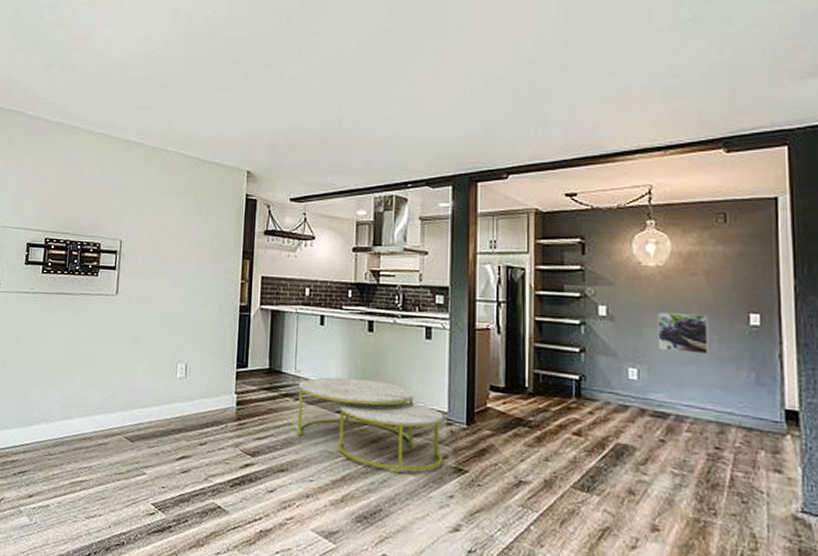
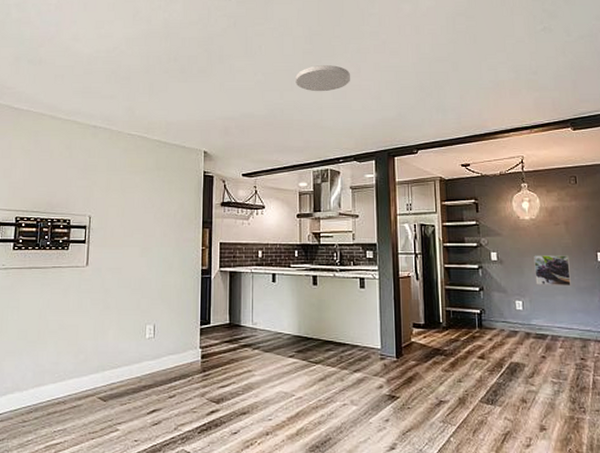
coffee table: present [296,377,443,471] -> none [255,326,378,403]
ceiling light: none [358,69,426,102] -> present [295,65,350,92]

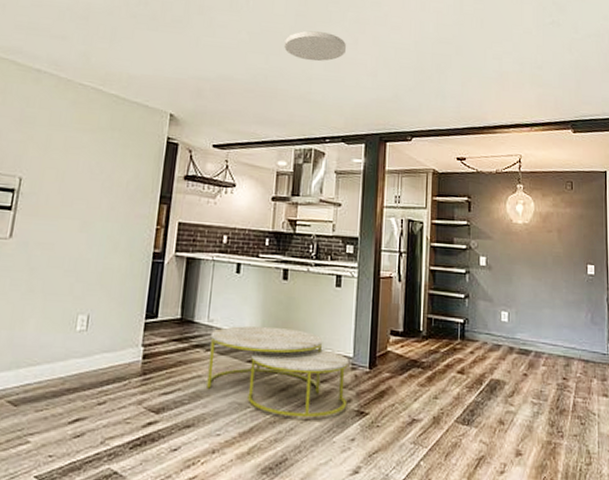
coffee table: none [255,326,378,403] -> present [205,326,349,418]
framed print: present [533,255,571,287] -> none [523,263,559,300]

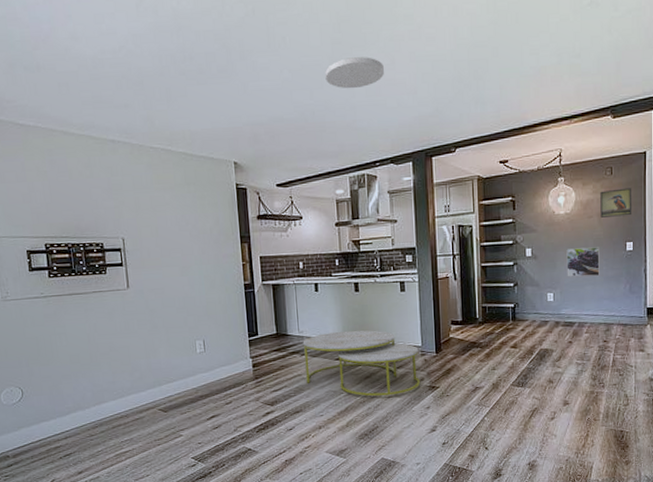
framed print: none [523,263,559,300] -> present [566,247,600,277]
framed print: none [560,205,592,236] -> present [600,188,631,218]

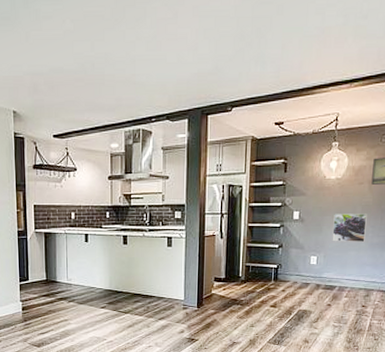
coffee table: present [302,330,420,397] -> none [70,281,180,345]
ceiling light: present [325,57,384,89] -> none [107,9,166,42]

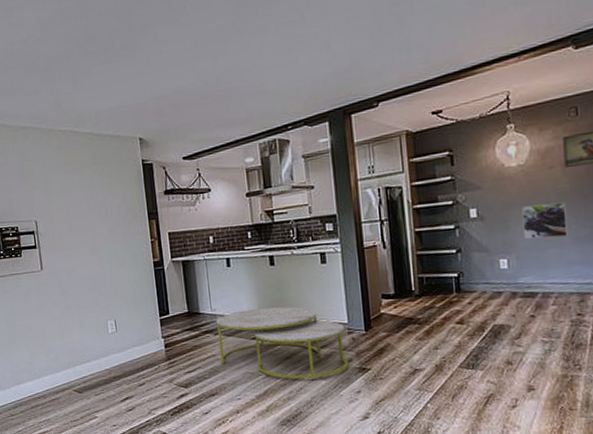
coffee table: none [70,281,180,345] -> present [216,306,348,379]

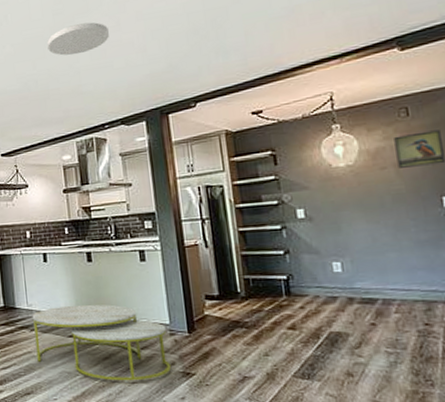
ceiling light: none [229,15,293,52] -> present [47,22,109,56]
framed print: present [521,202,568,240] -> none [353,204,407,242]

